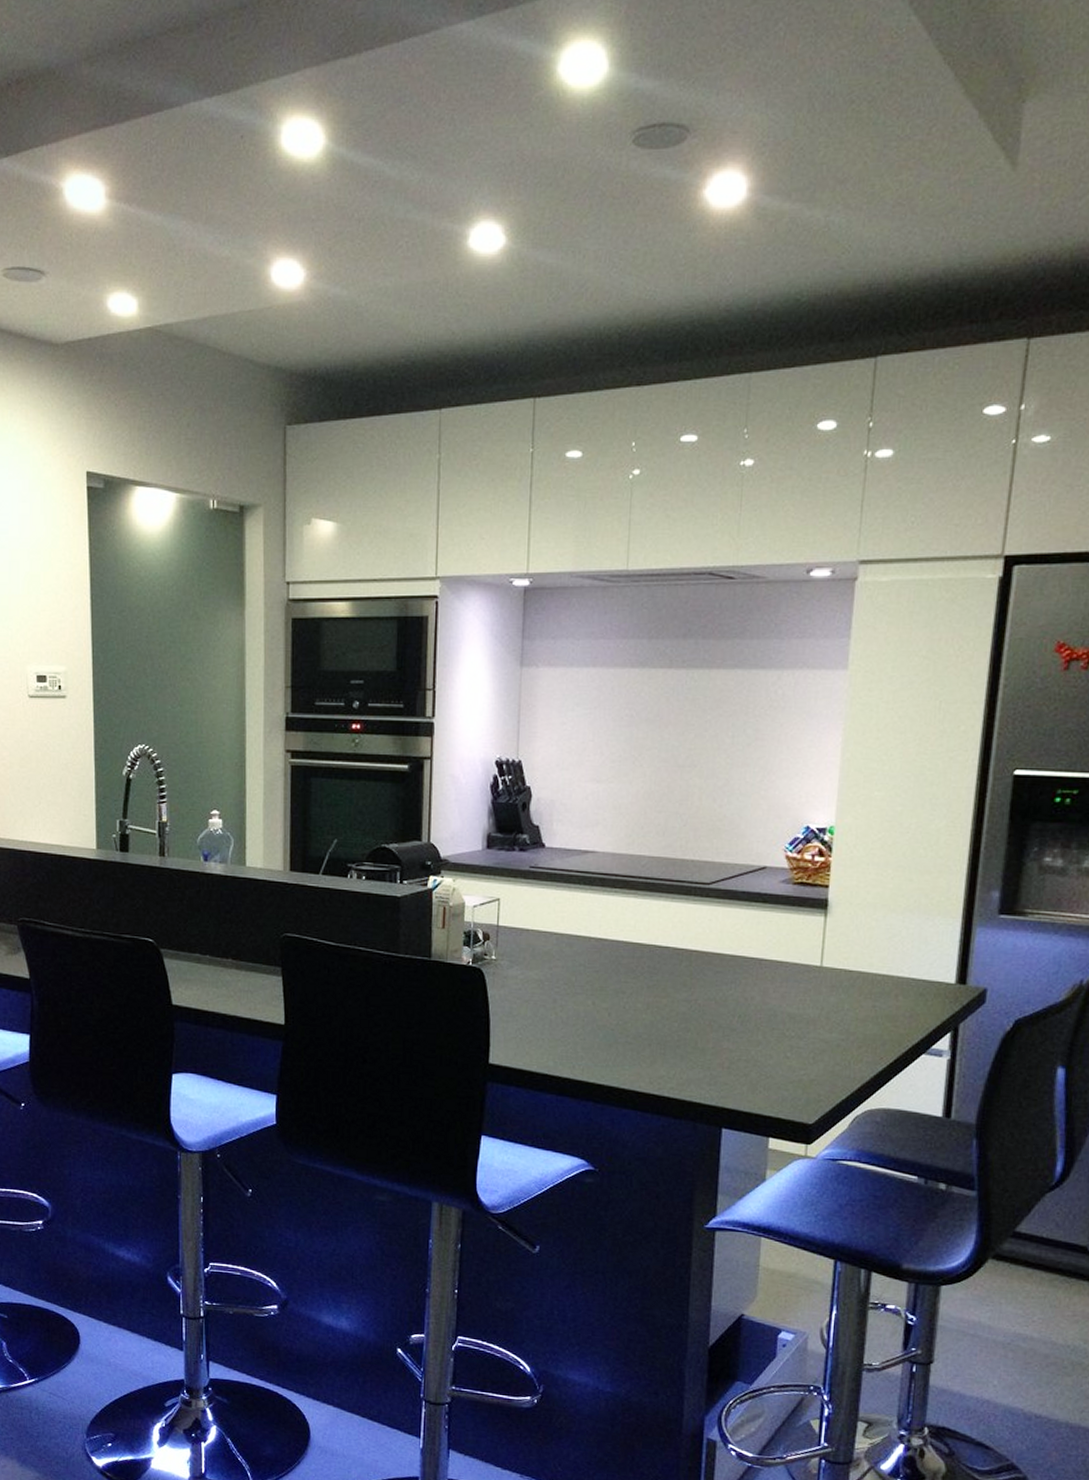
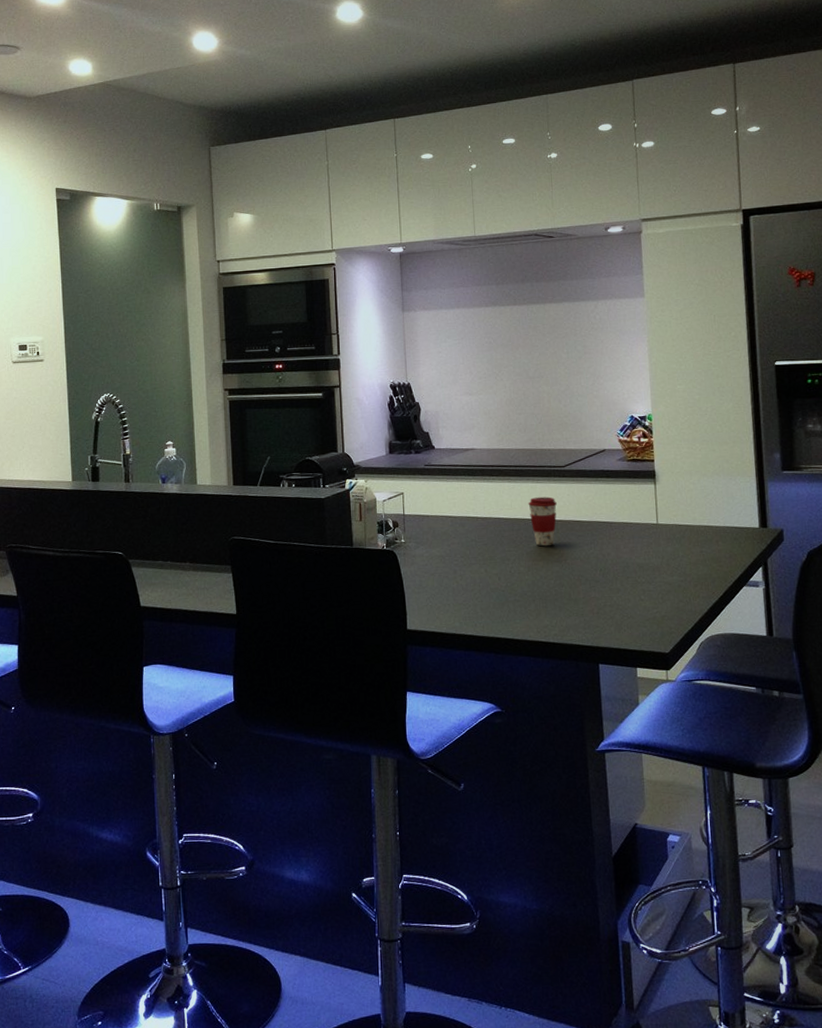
coffee cup: none [657,919,694,981] -> present [528,497,557,547]

